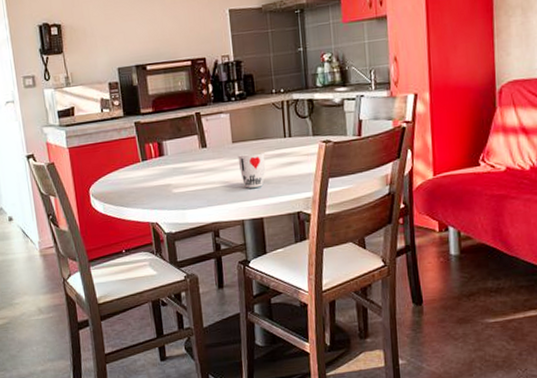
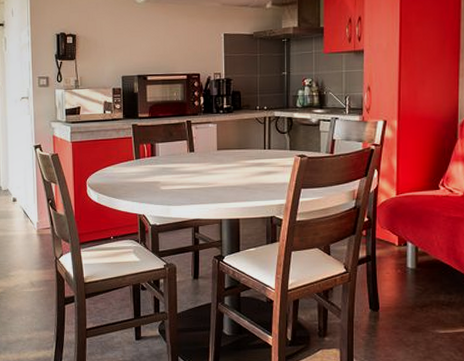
cup: present [237,152,266,188] -> none [221,161,246,191]

